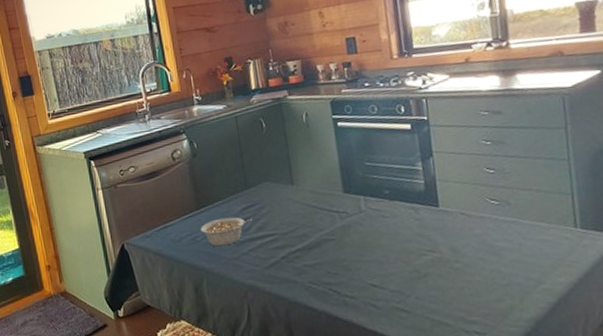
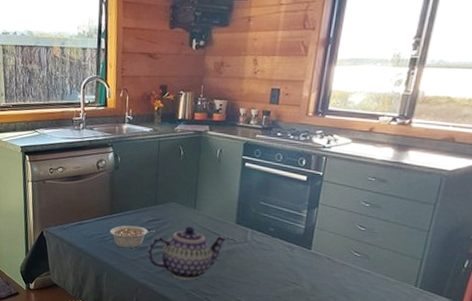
teapot: none [248,206,339,272] -> present [147,226,228,280]

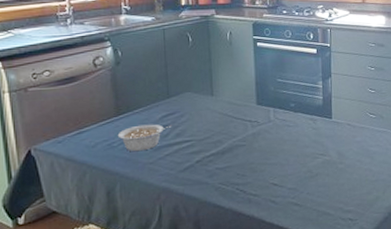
teapot: present [147,226,228,280] -> none [166,115,251,174]

